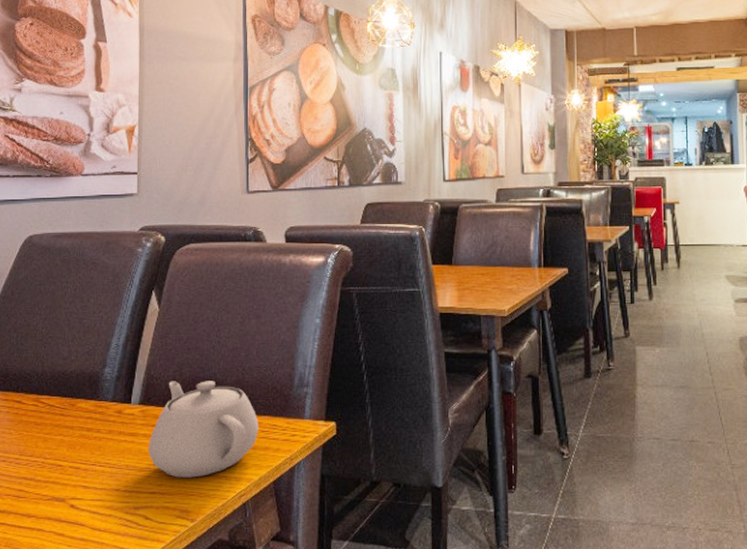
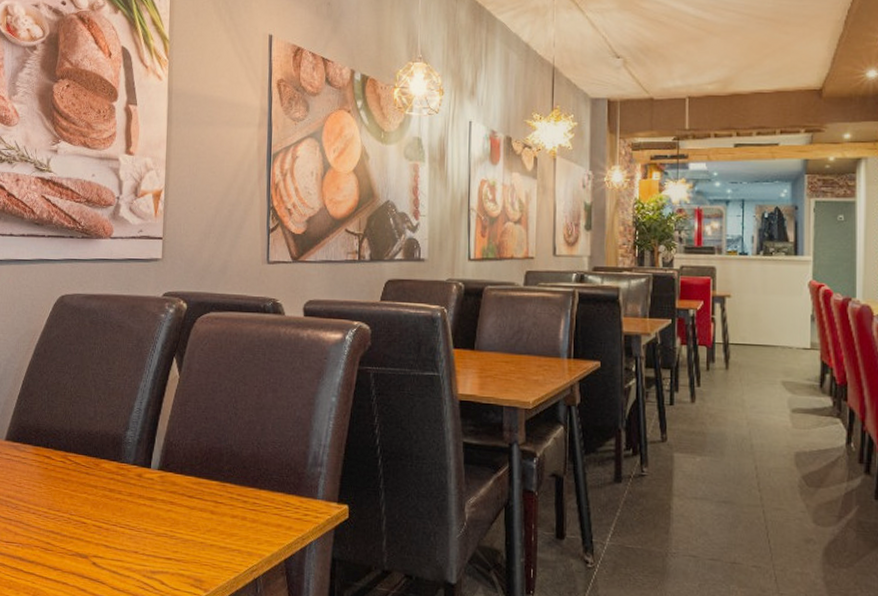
teapot: present [148,381,259,478] -> none [165,449,272,548]

